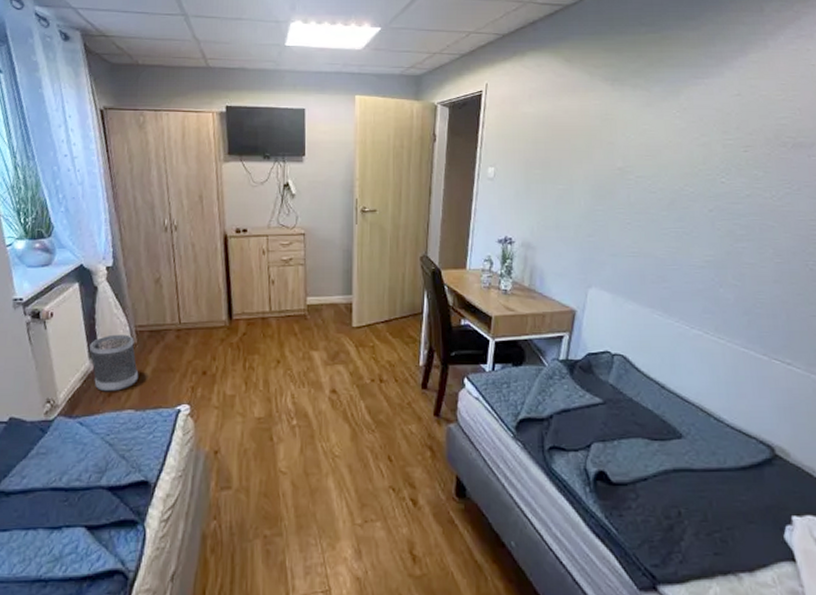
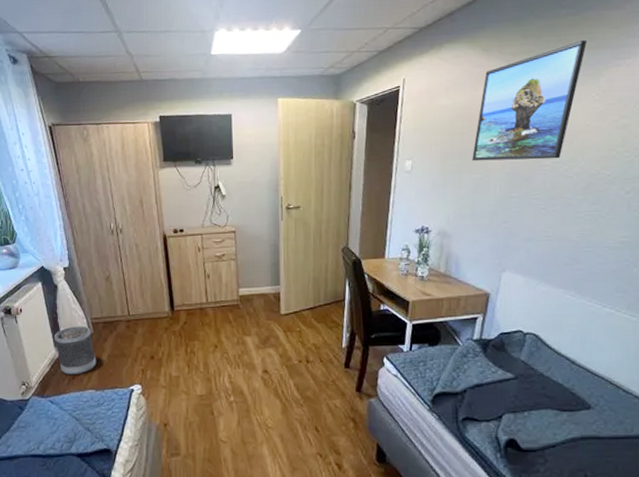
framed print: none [556,58,666,173] -> present [472,40,587,161]

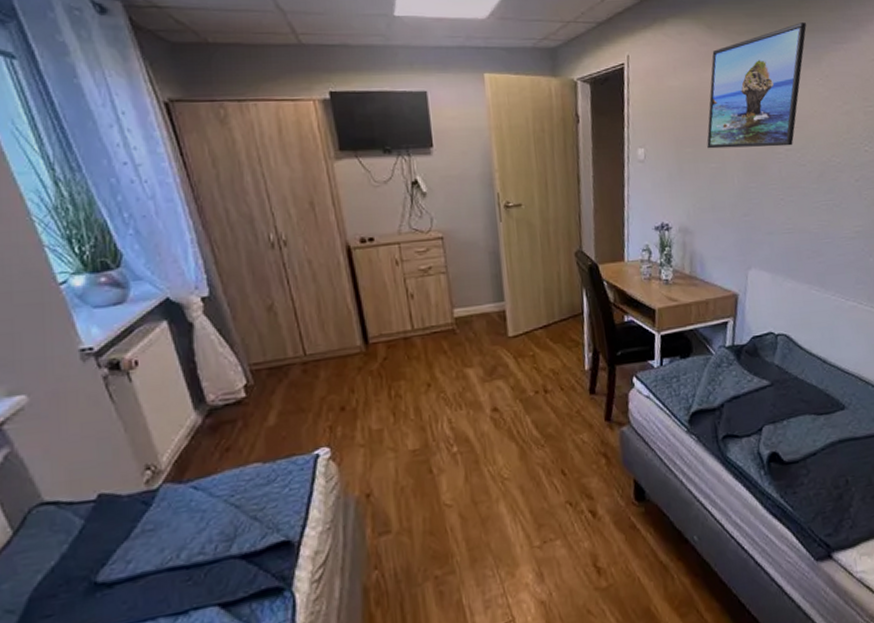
wastebasket: present [54,326,97,375] -> none [193,375,262,447]

